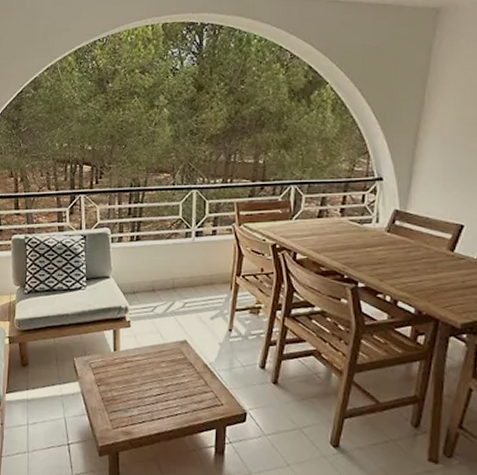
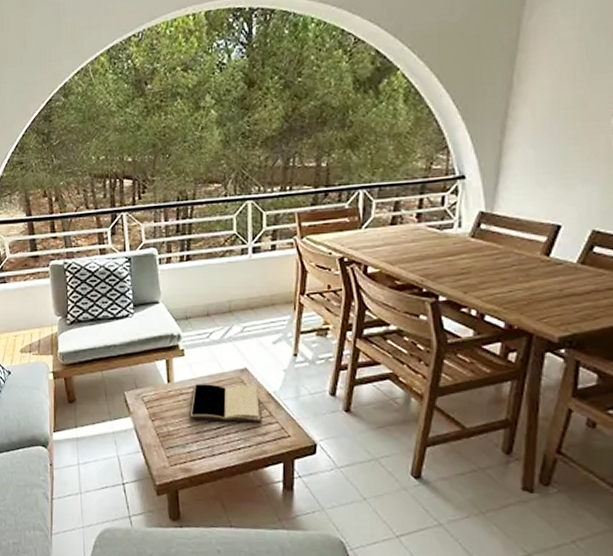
book: none [131,353,198,391] -> present [188,384,262,423]

